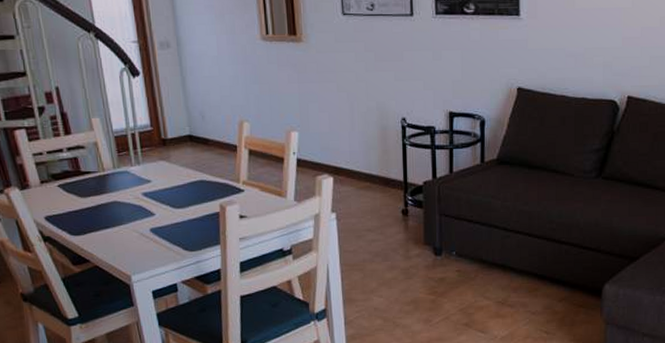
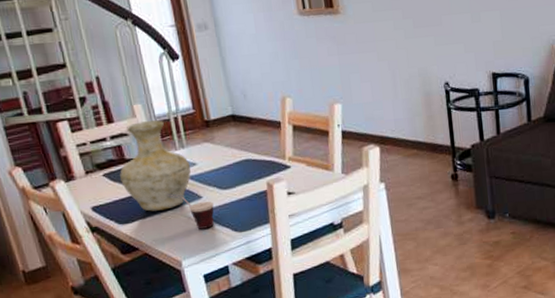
vase: none [74,135,146,225] -> present [120,120,191,212]
cup: none [121,209,166,246] -> present [168,194,214,229]

